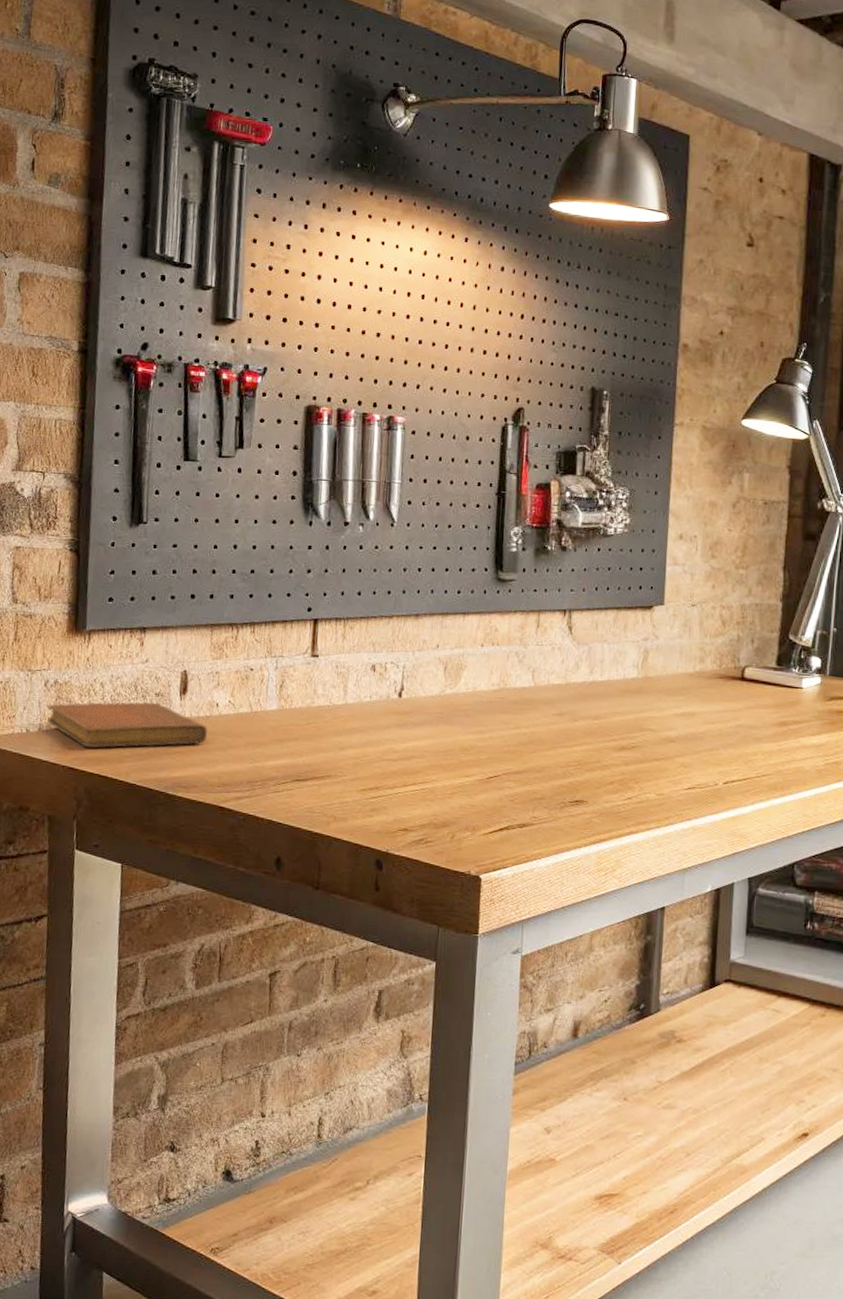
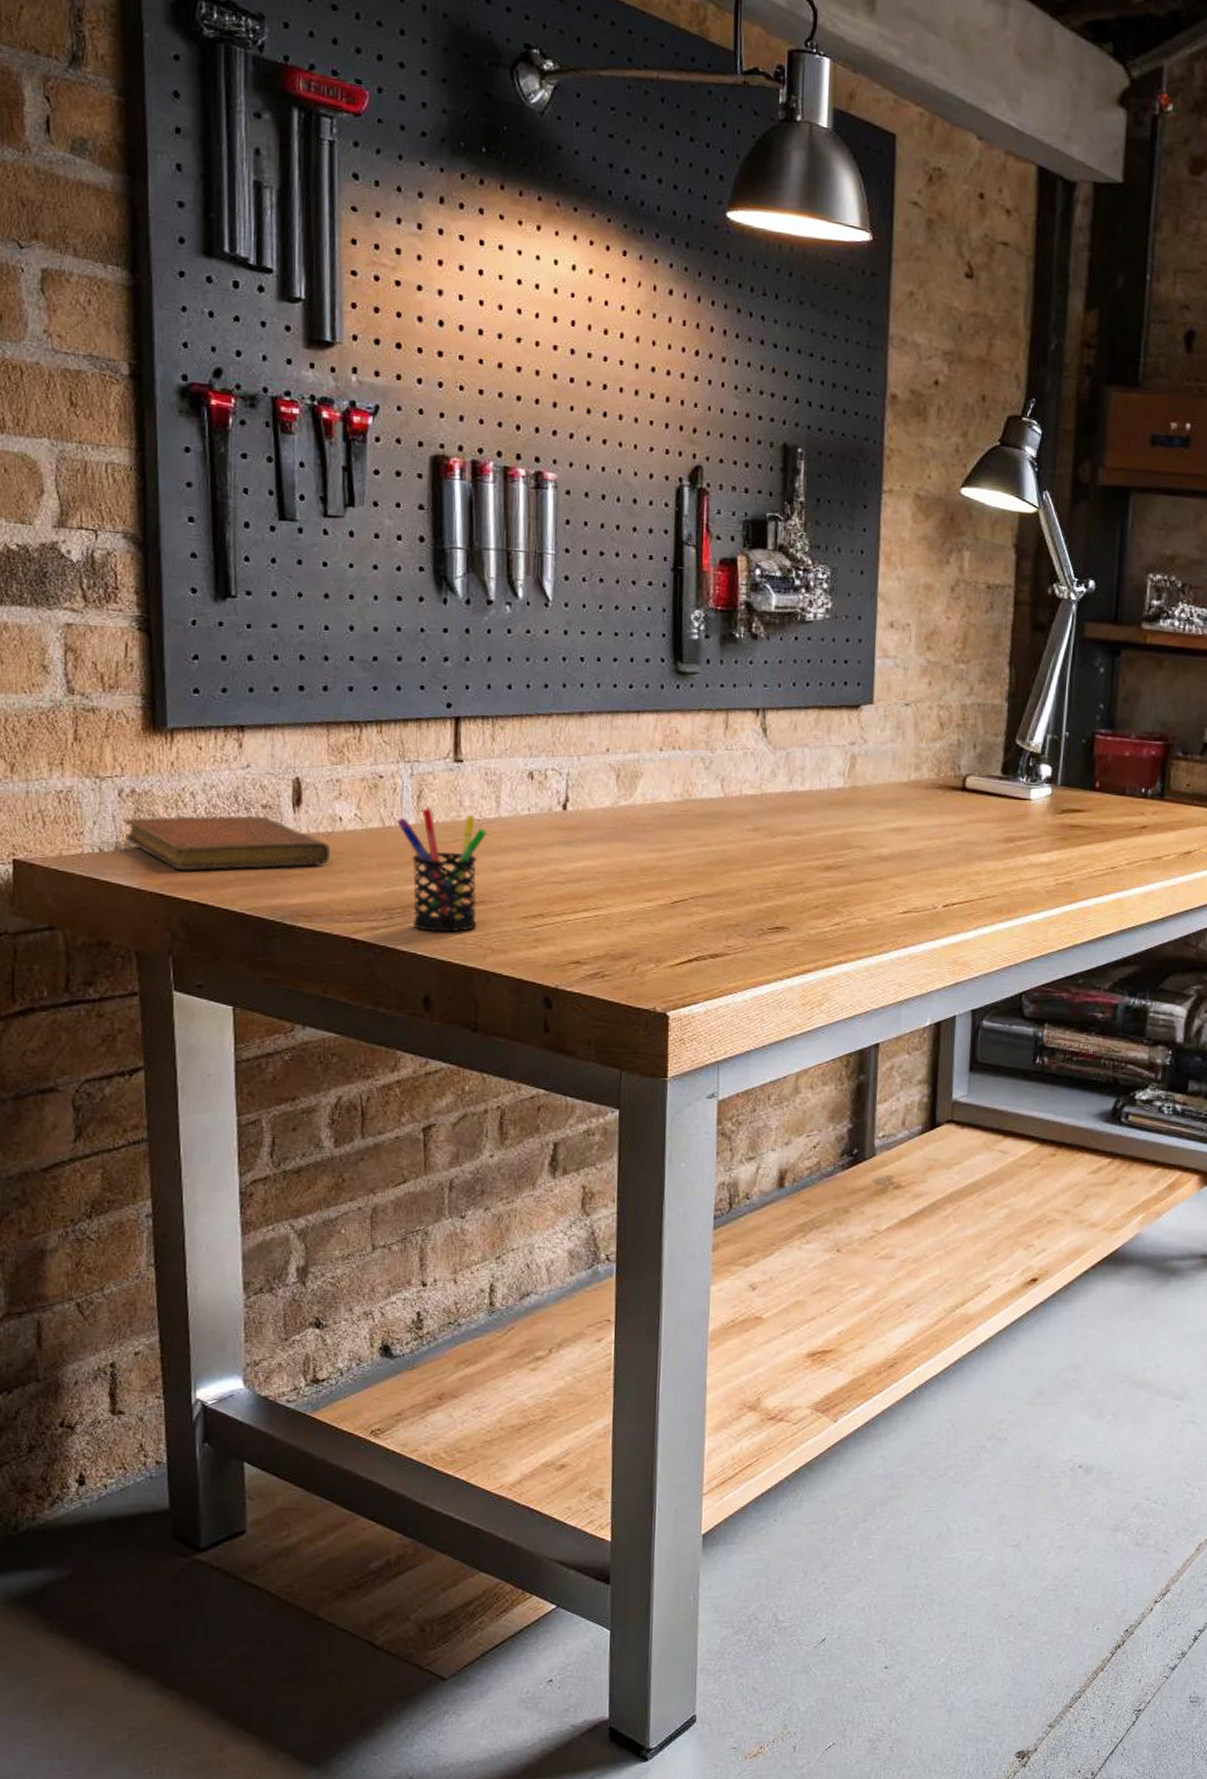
pen holder: none [262,696,335,803] -> present [396,808,487,933]

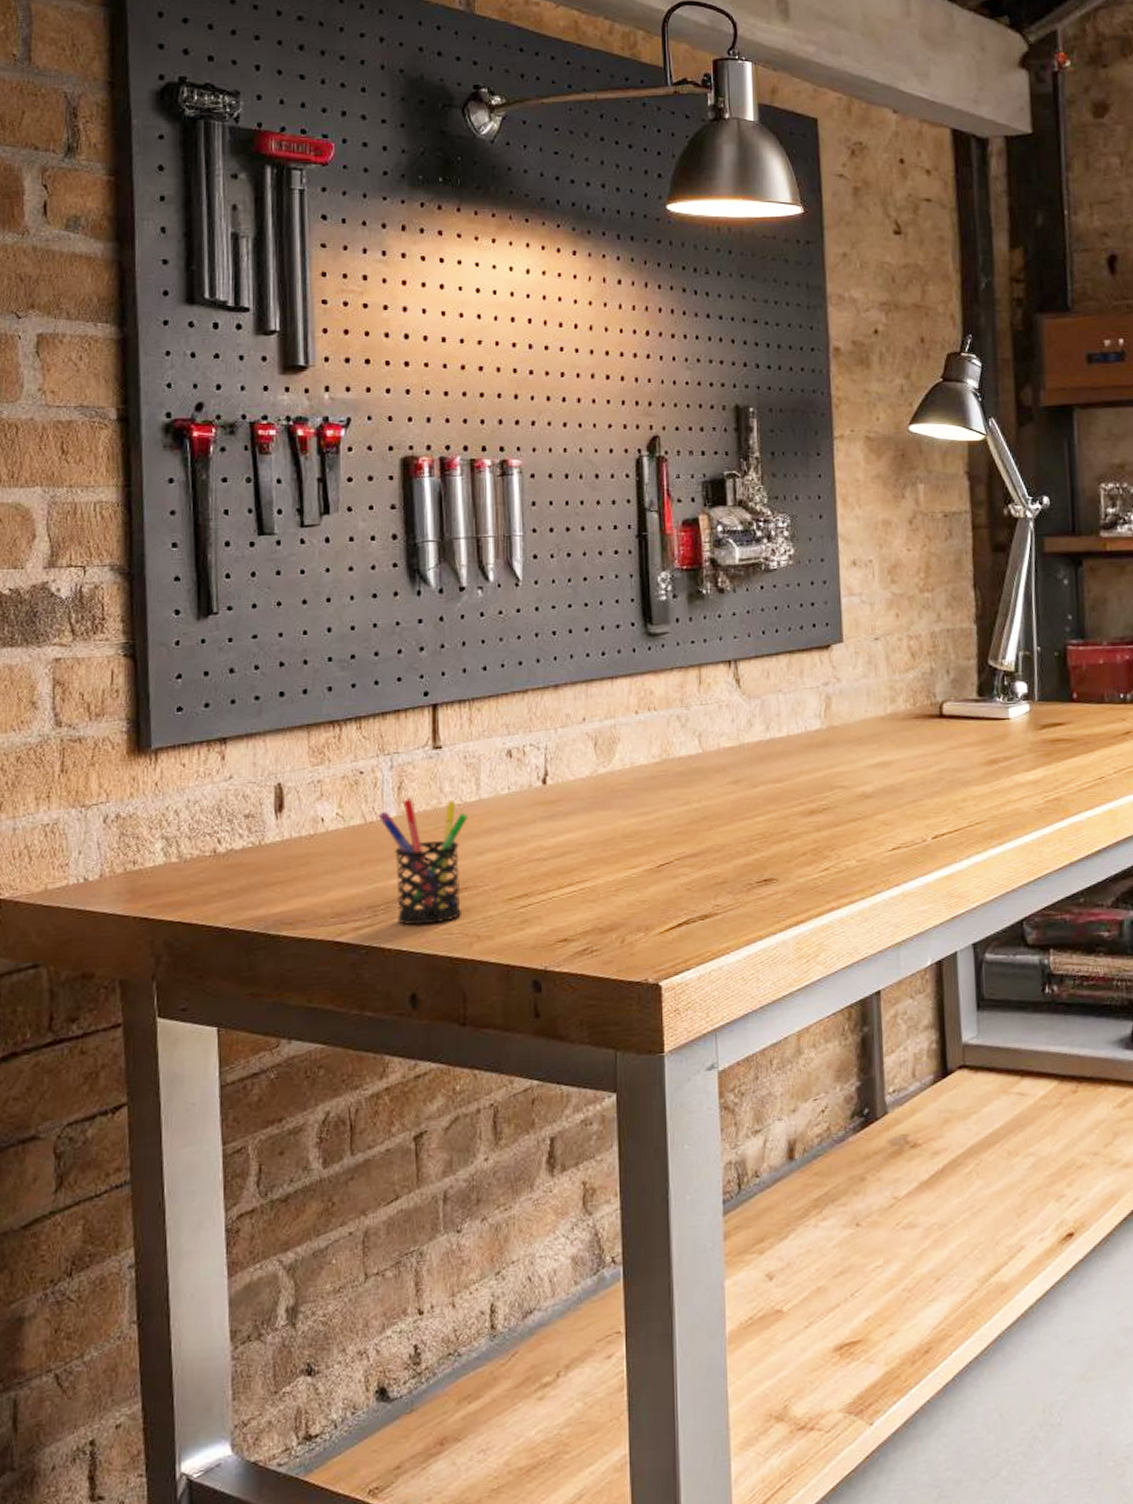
notebook: present [124,815,331,871] -> none [109,826,314,892]

